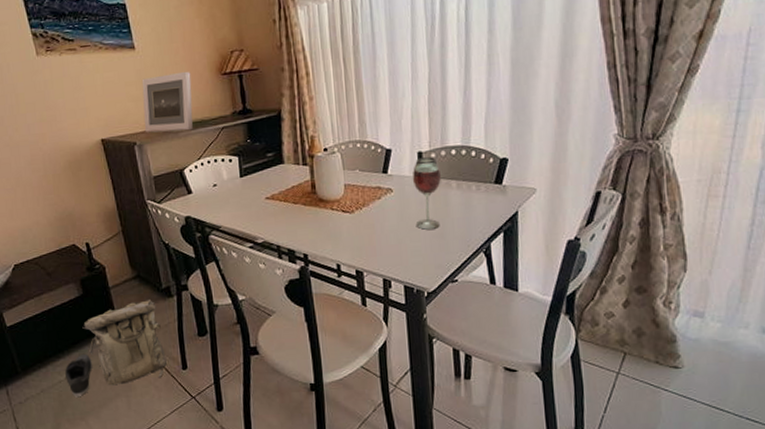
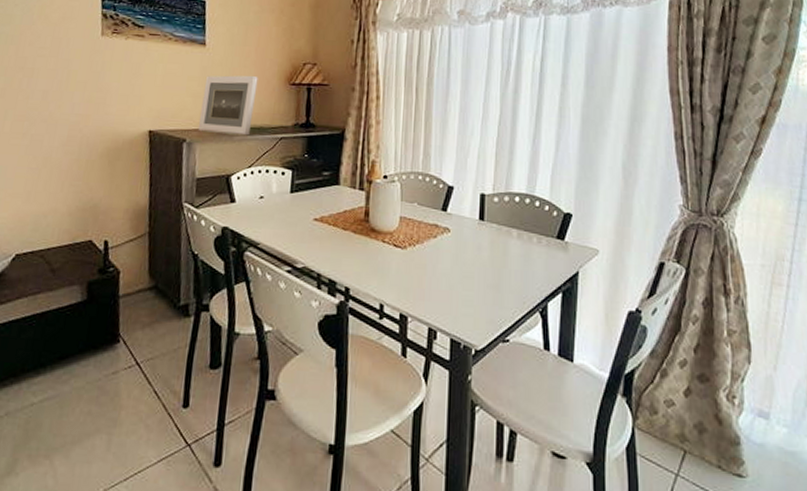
shoe: present [65,353,92,398] -> none [40,372,77,428]
backpack: present [82,298,167,386] -> none [75,315,169,418]
wineglass: present [412,156,442,230] -> none [472,199,503,279]

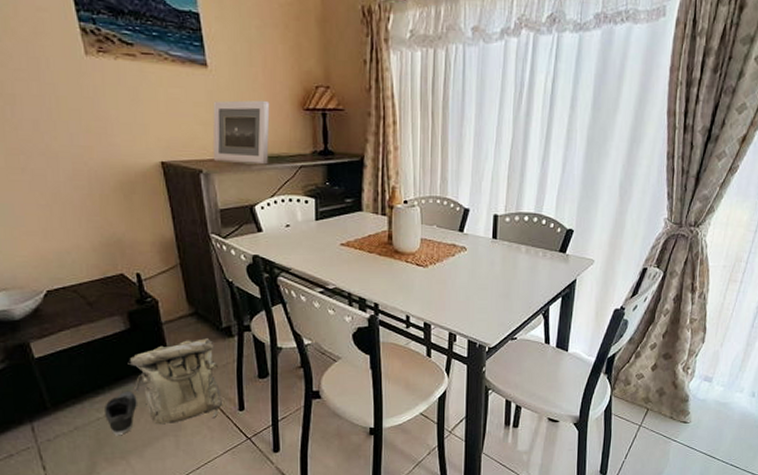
shoe: none [40,372,77,428] -> present [105,390,137,436]
backpack: none [75,315,169,418] -> present [127,337,222,425]

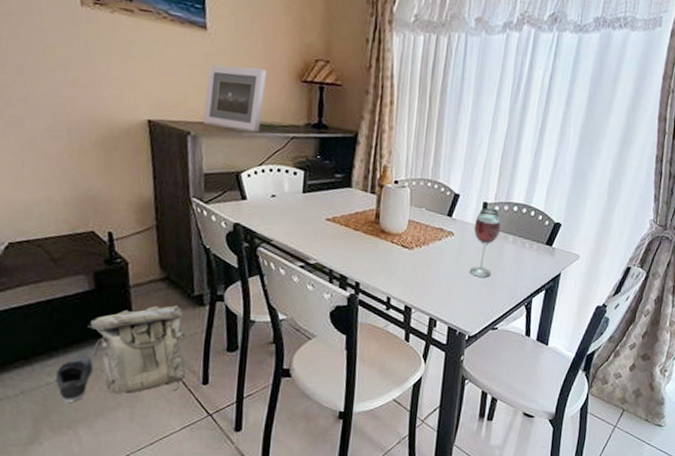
wineglass: none [486,219,514,289] -> present [470,207,502,278]

